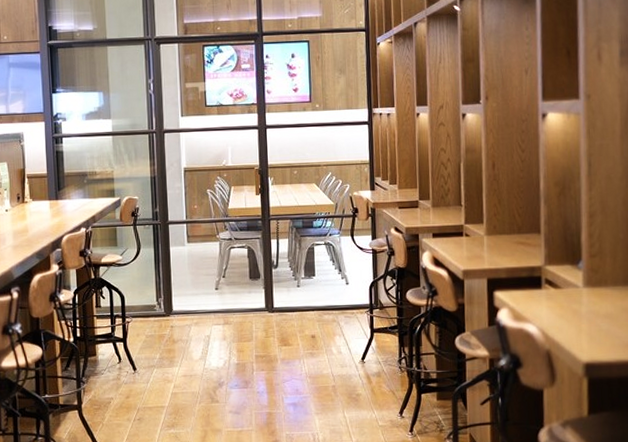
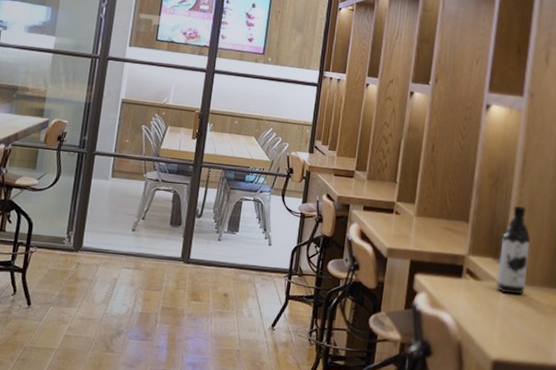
water bottle: none [576,209,609,297] -> present [496,205,531,295]

